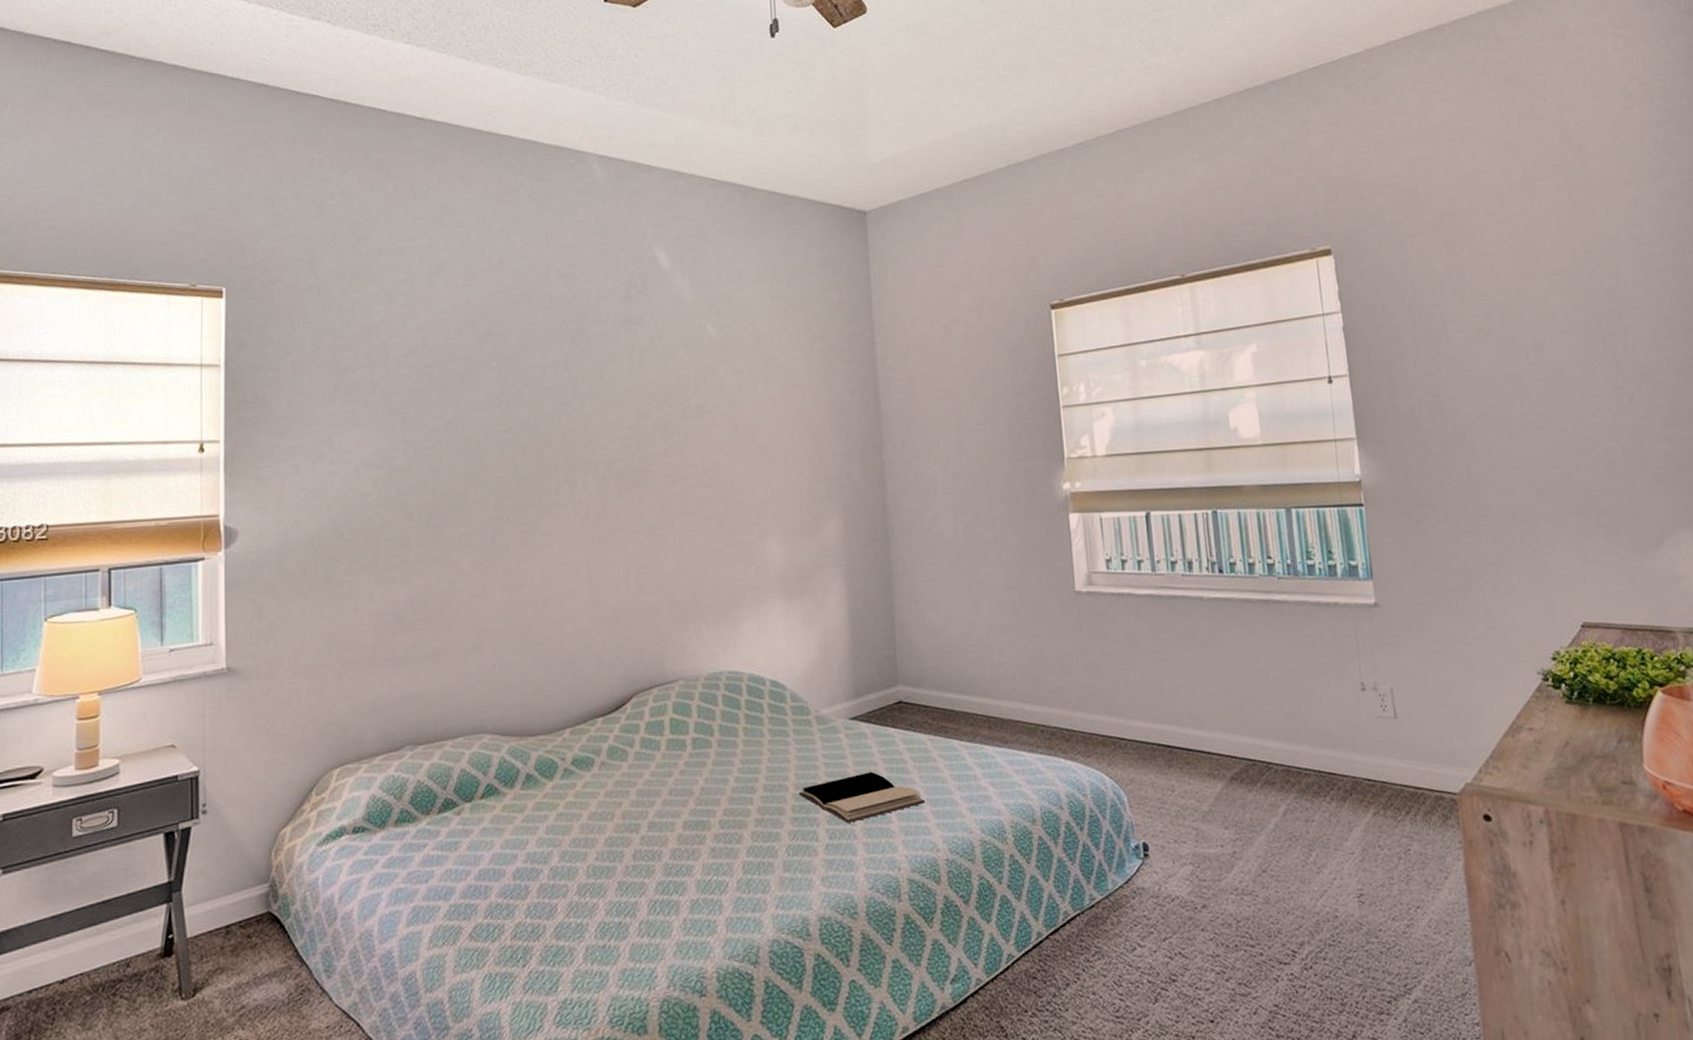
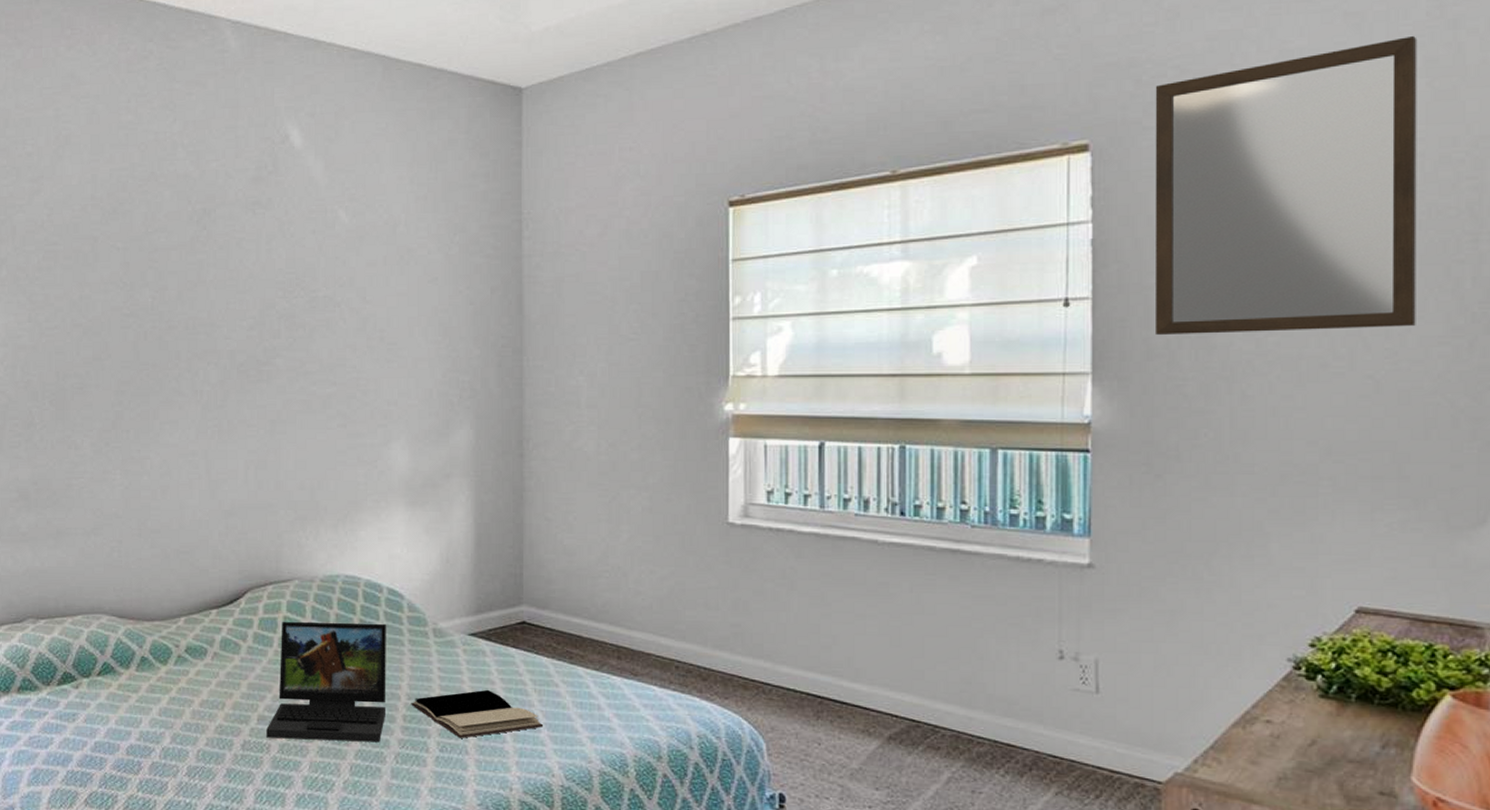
laptop: none [657,716,775,845] -> present [266,622,386,743]
home mirror: none [1374,160,1589,403] -> present [1154,36,1417,335]

